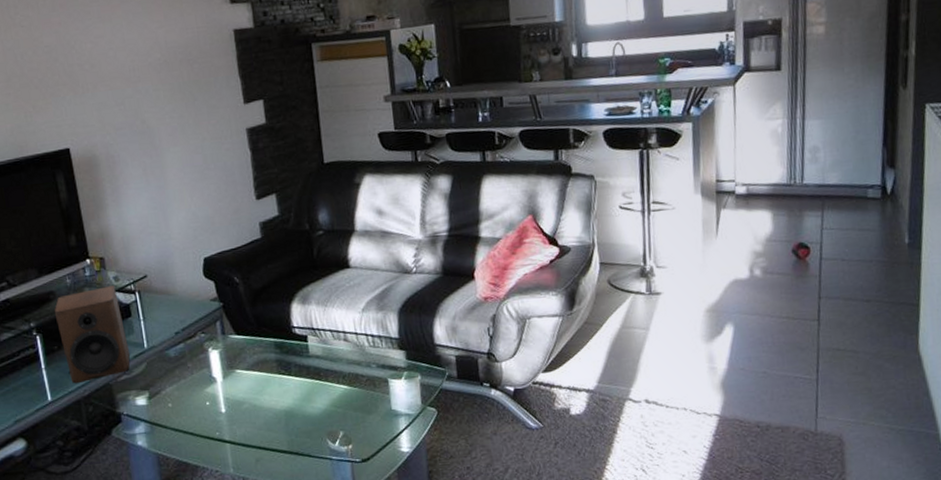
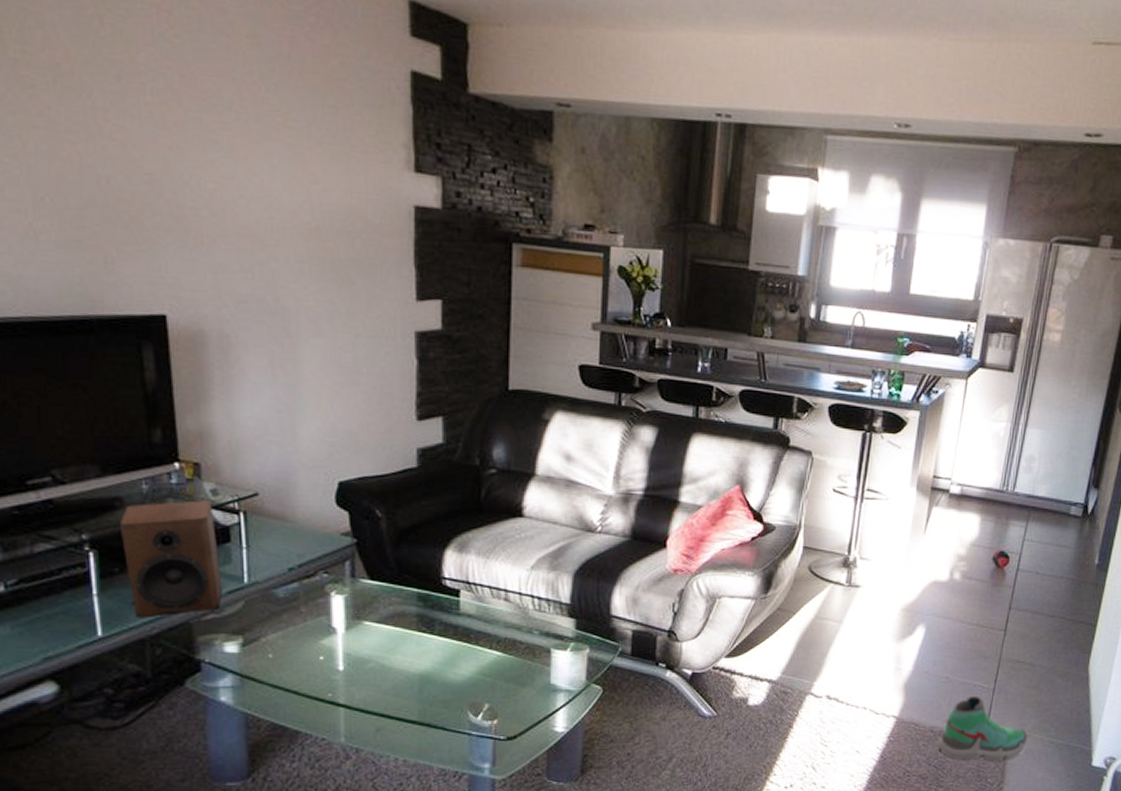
athletic shoe: none [767,387,865,453] -> present [938,695,1029,761]

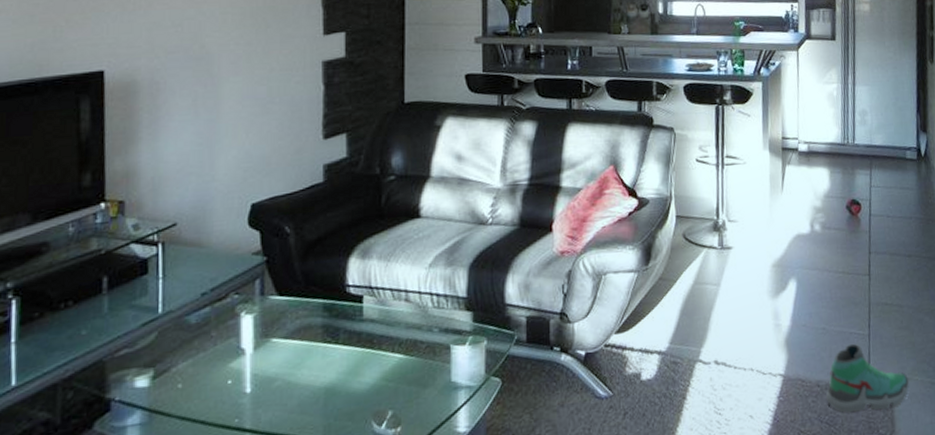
speaker: present [119,500,223,618] -> none [43,235,138,362]

